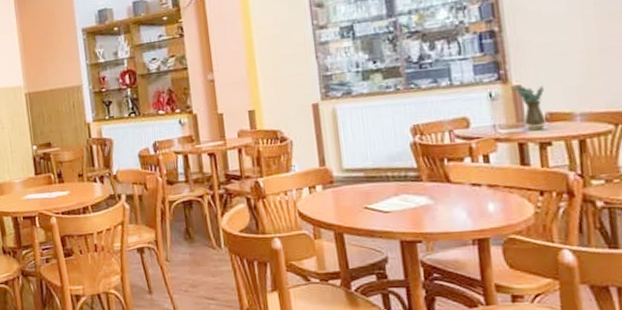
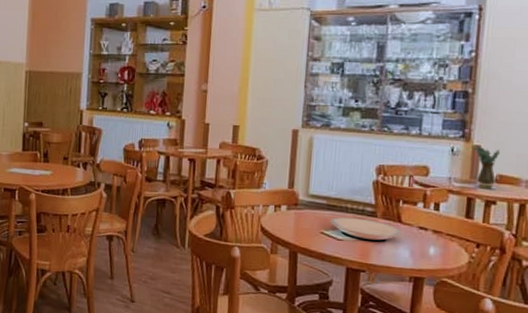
plate: none [371,185,453,209] -> present [330,217,402,243]

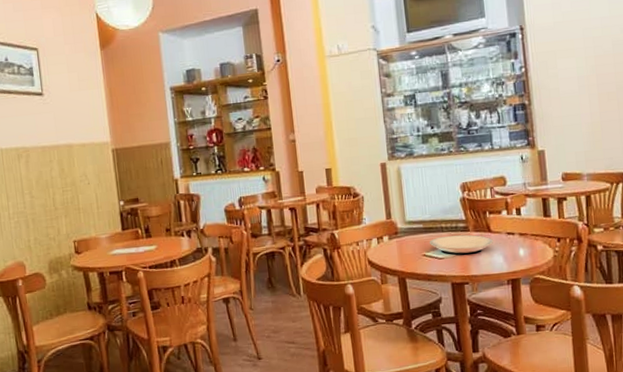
vase: present [474,144,500,189] -> none [539,149,562,188]

